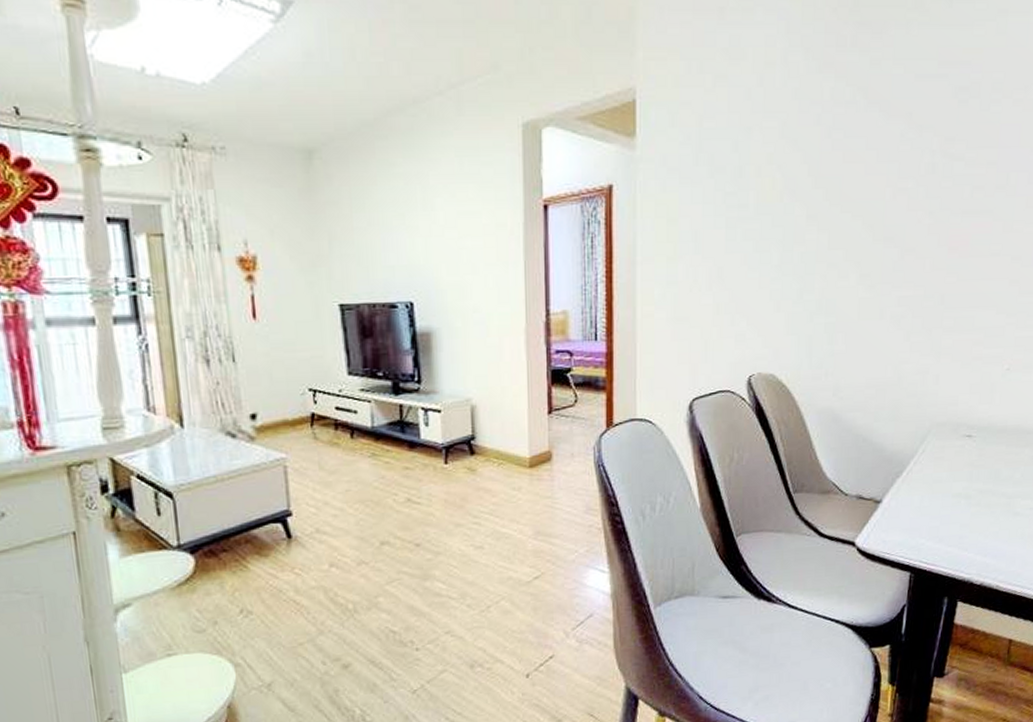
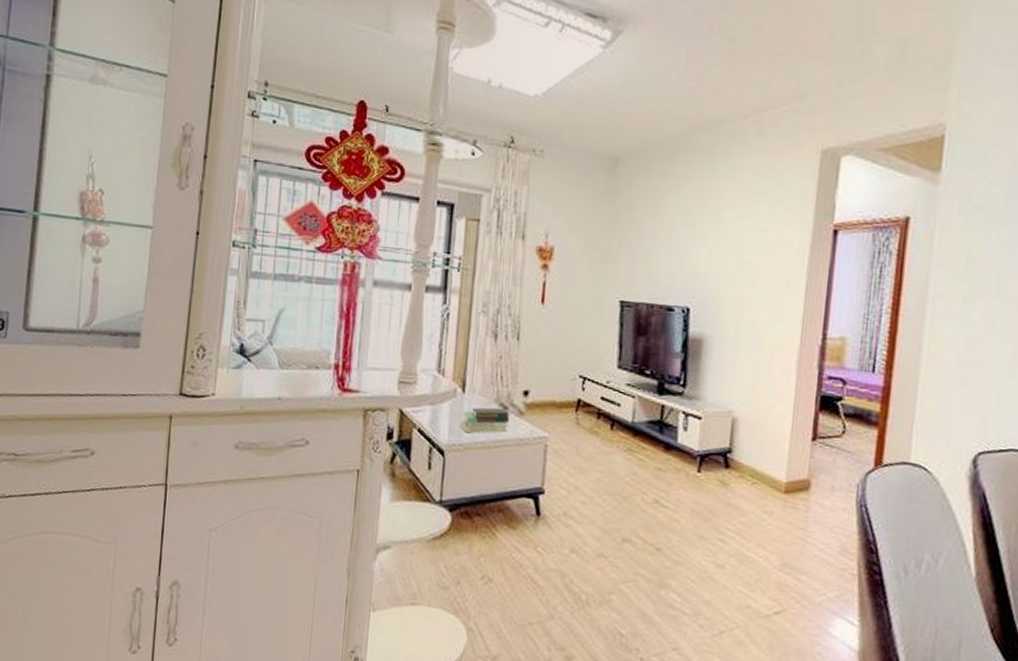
books: none [184,436,240,470] -> present [460,407,509,434]

